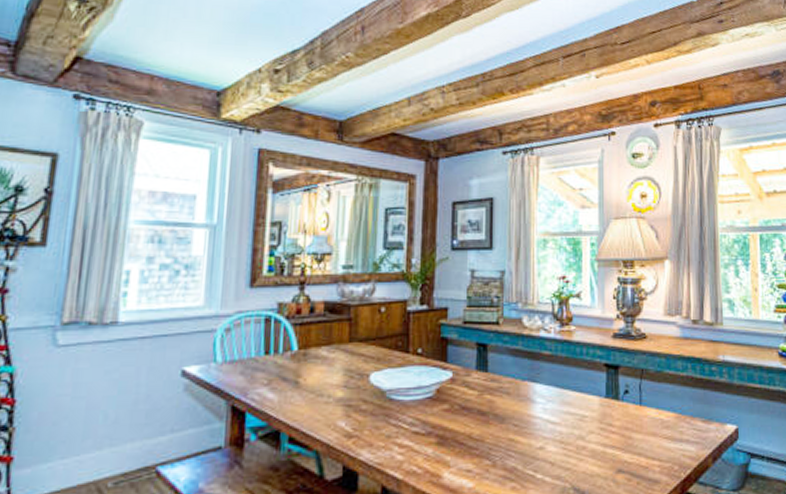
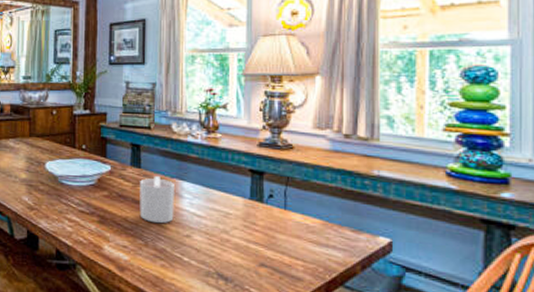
candle: none [486,380,526,437] -> present [139,176,174,224]

